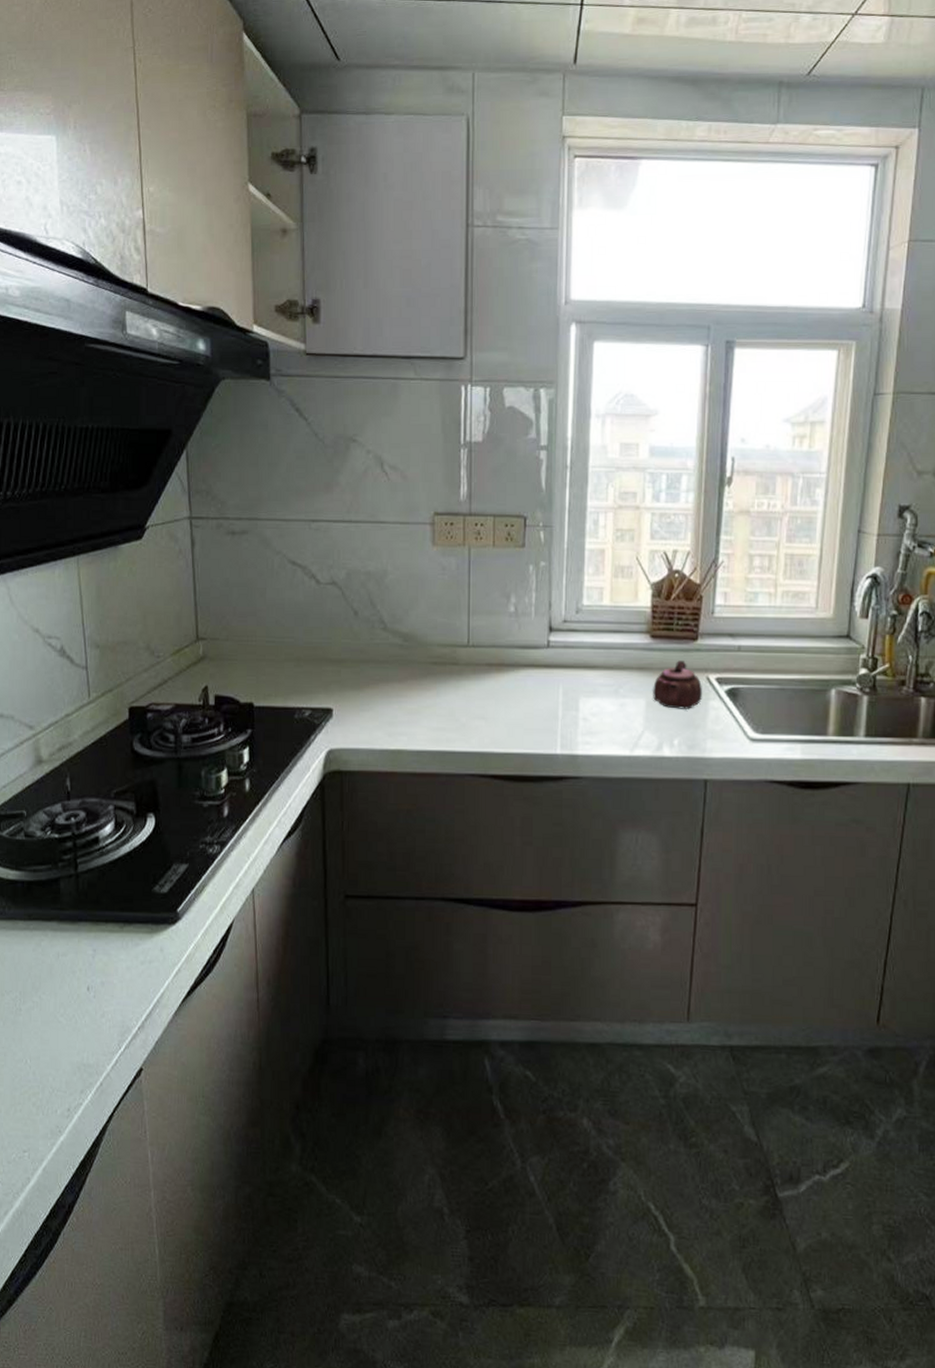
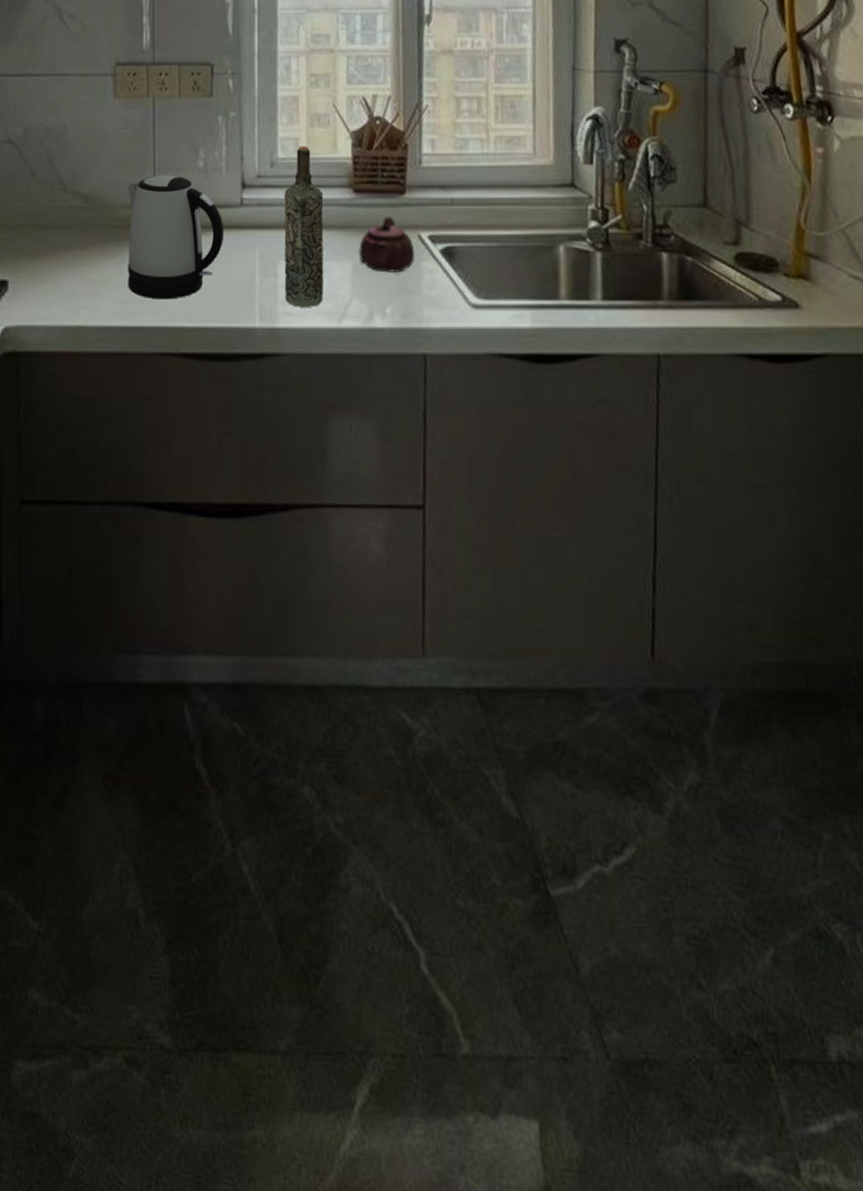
kettle: none [442,618,532,728] -> present [128,175,225,300]
bottle: none [584,595,623,738] -> present [284,146,324,307]

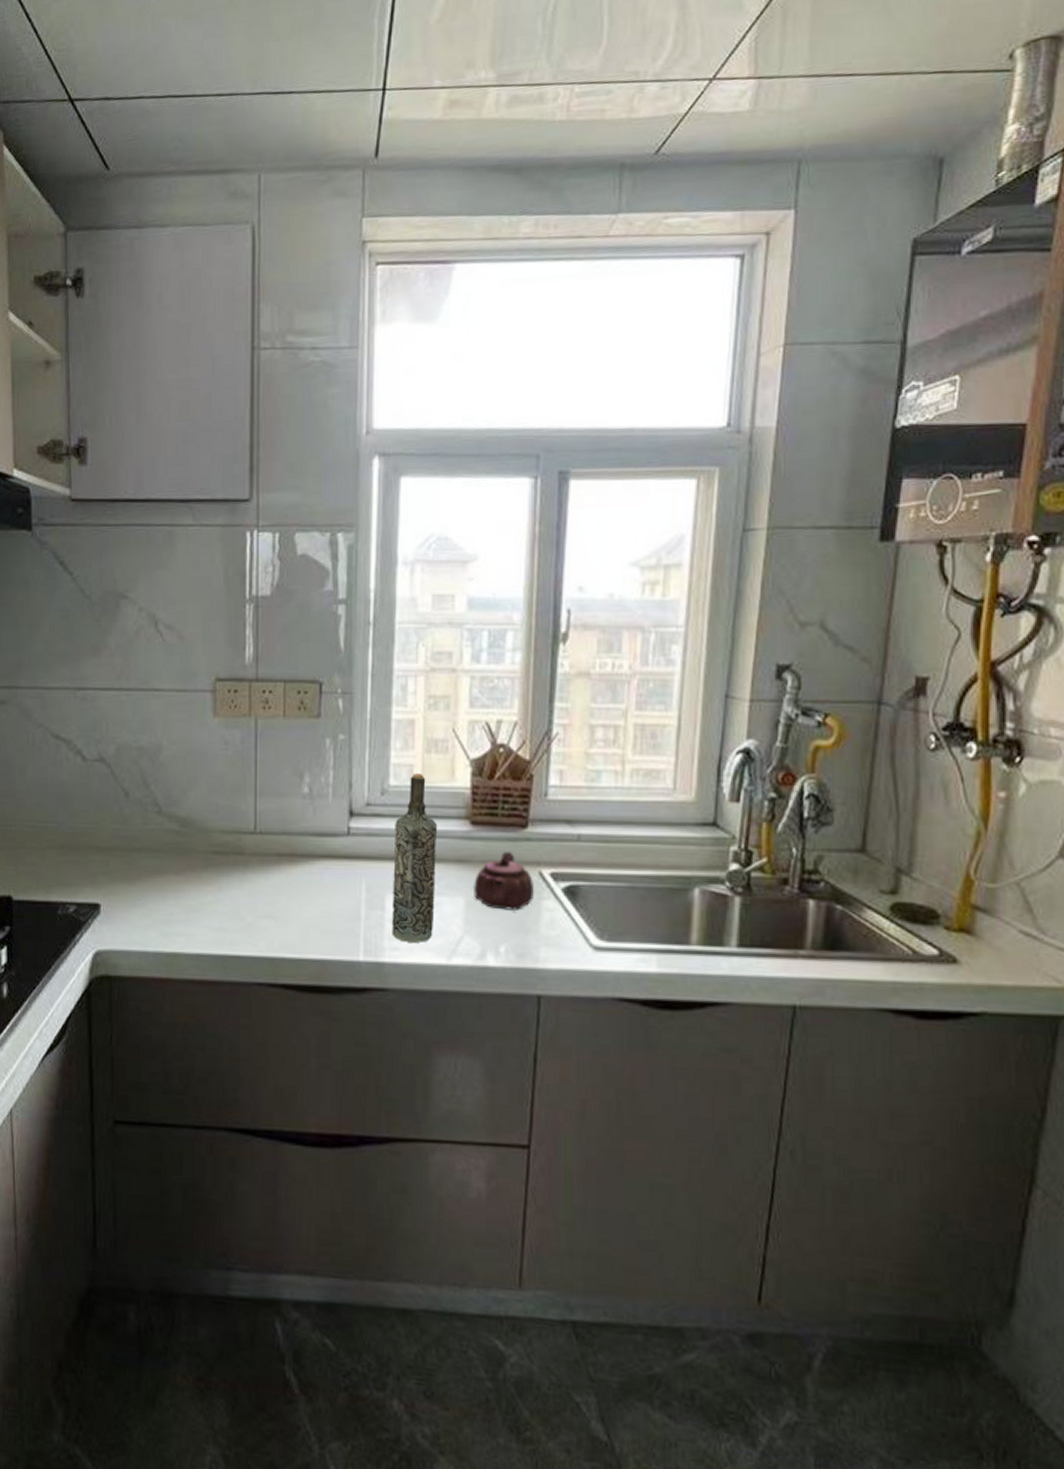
kettle: present [128,175,225,300] -> none [225,800,329,929]

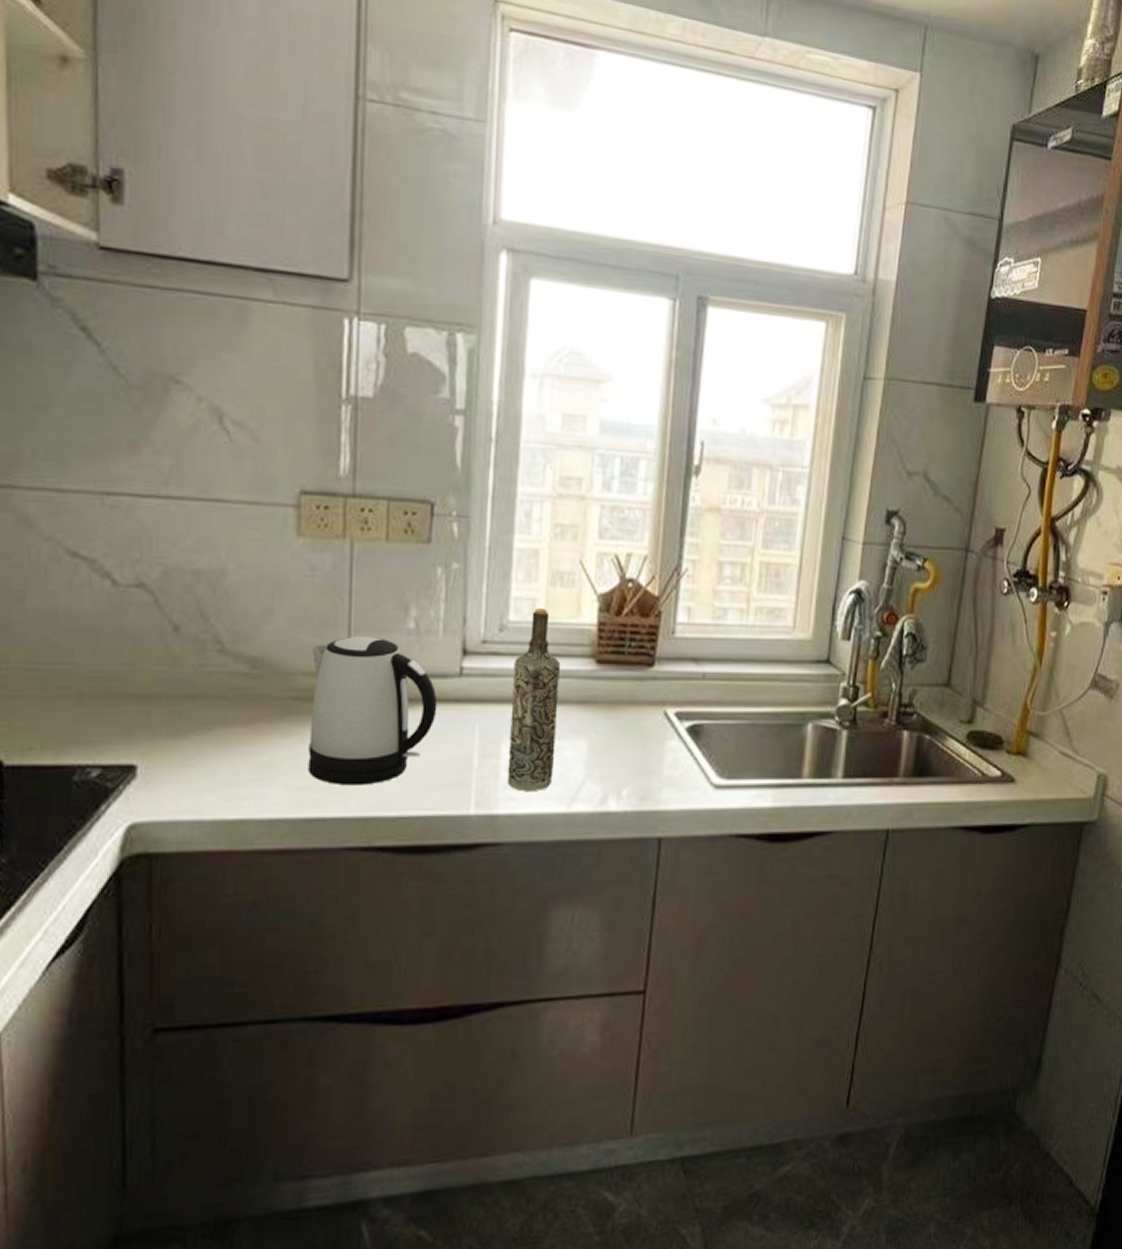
kettle: none [225,800,329,929] -> present [308,637,438,786]
teapot: present [472,852,533,910] -> none [596,692,658,752]

